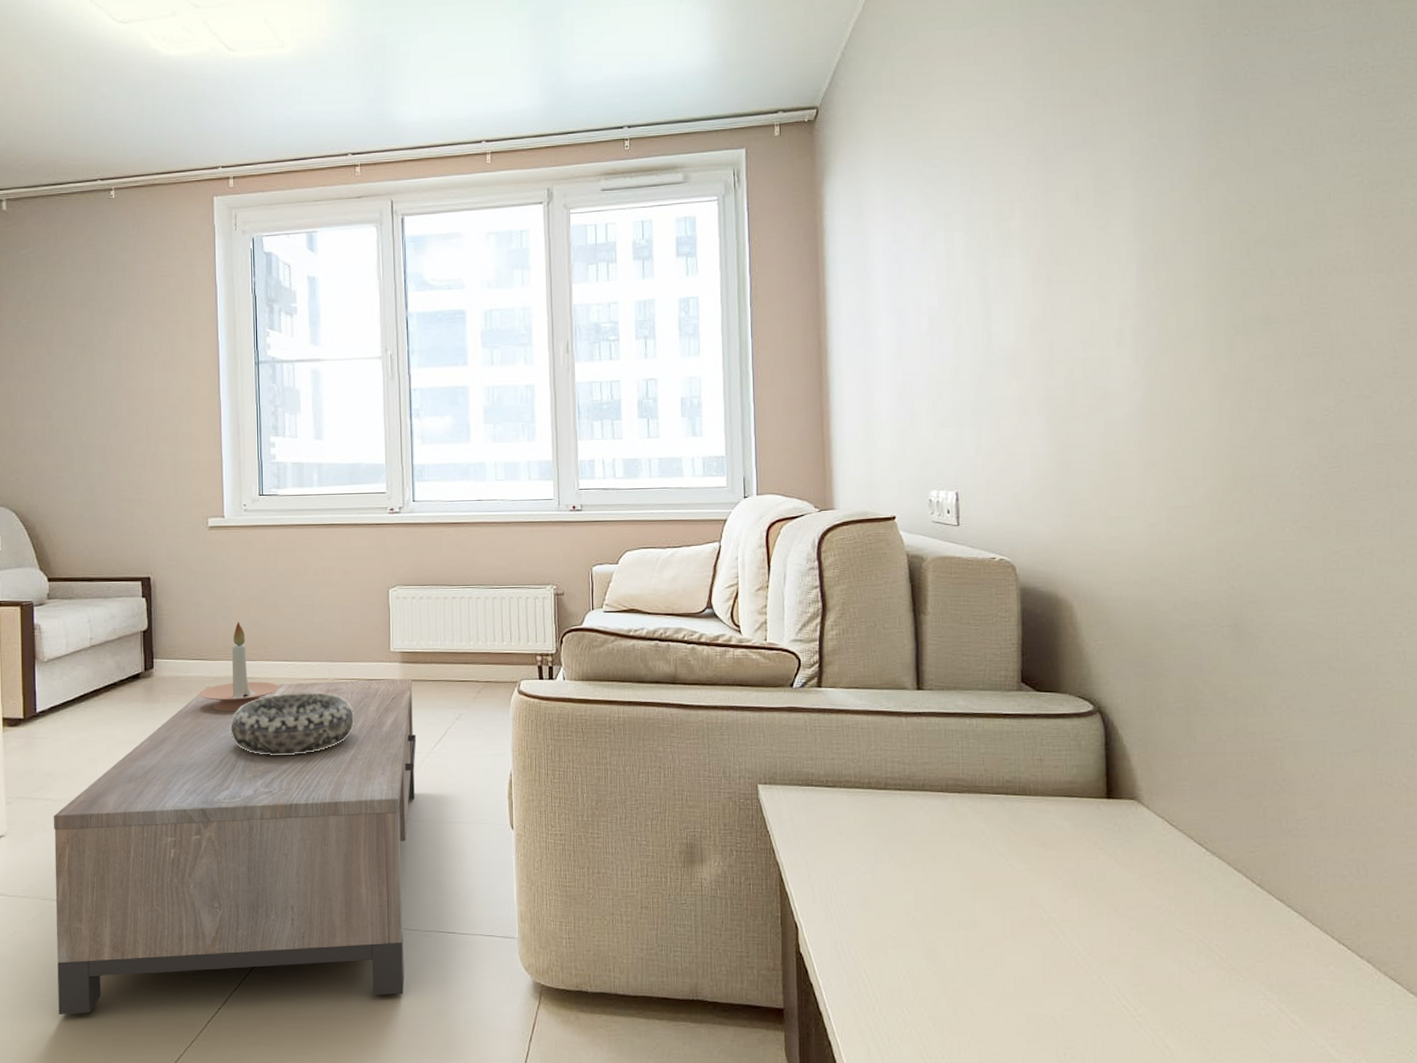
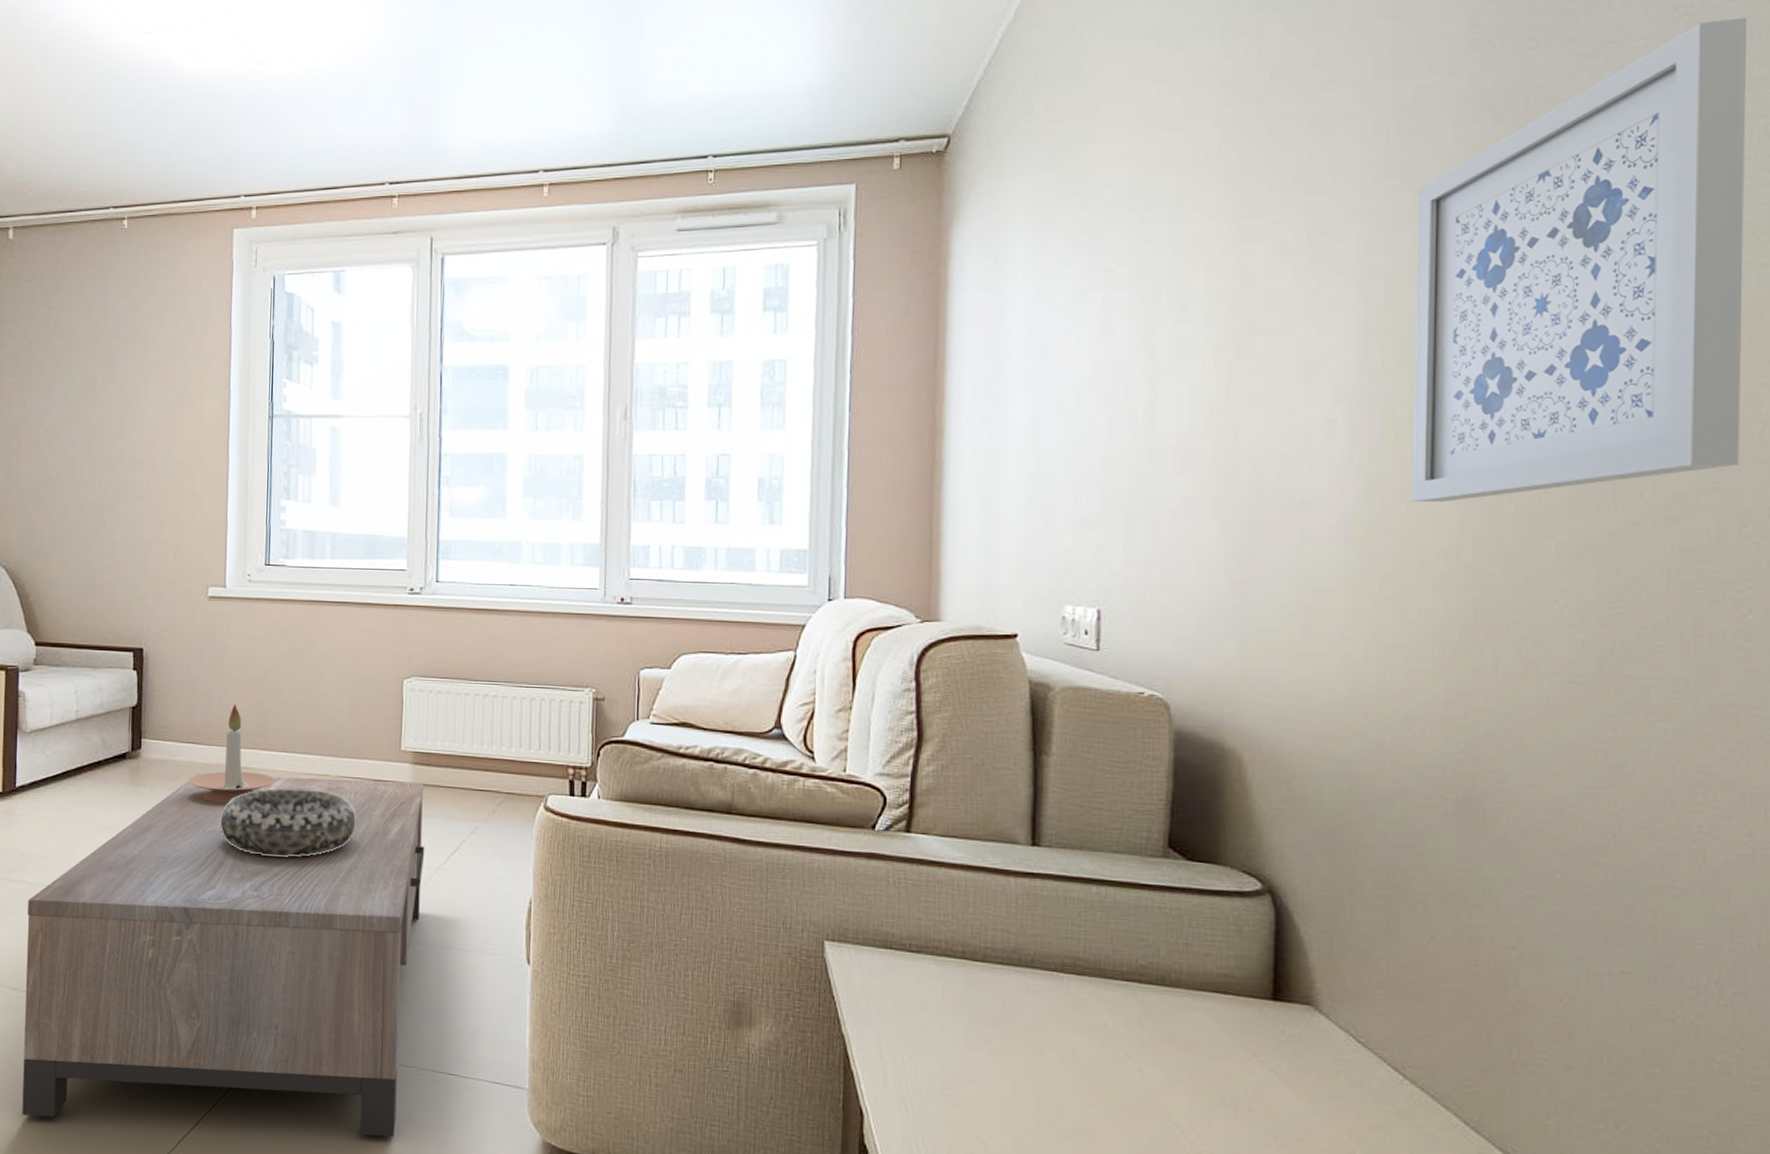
wall art: none [1172,12,1409,393] -> present [1412,17,1748,503]

